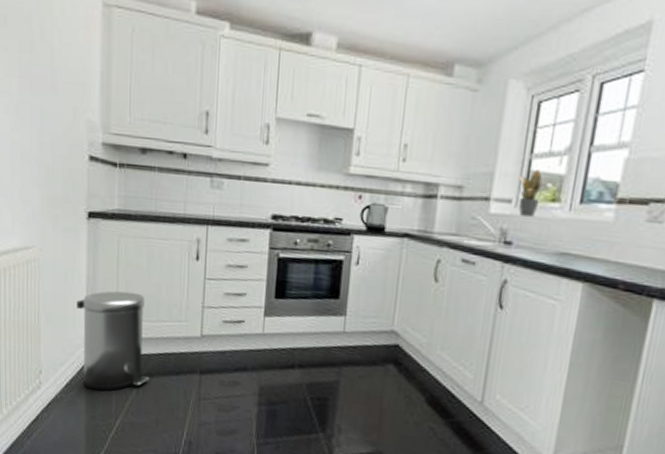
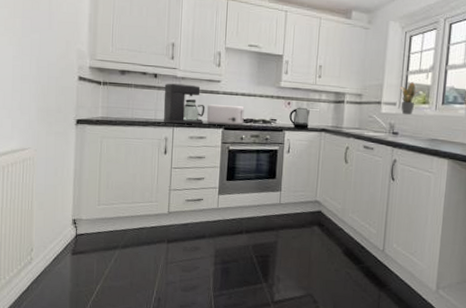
pedal bin: present [77,291,151,392] -> none [65,180,126,263]
coffee maker: none [194,166,249,223] -> present [163,83,205,125]
toaster: none [250,196,300,228] -> present [207,104,245,127]

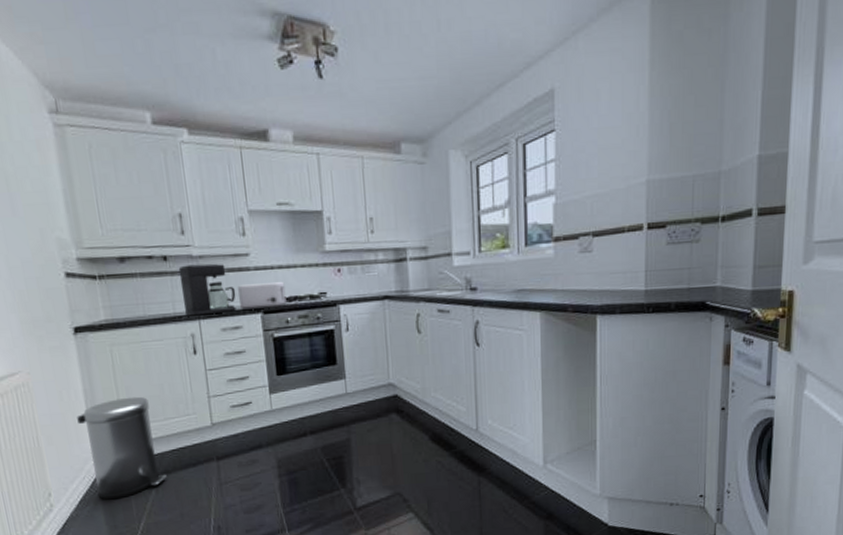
pedal bin: none [65,180,126,263] -> present [77,396,168,500]
kettle: present [289,107,311,130] -> none [341,272,368,301]
potted plant: present [400,82,420,115] -> none [472,223,497,264]

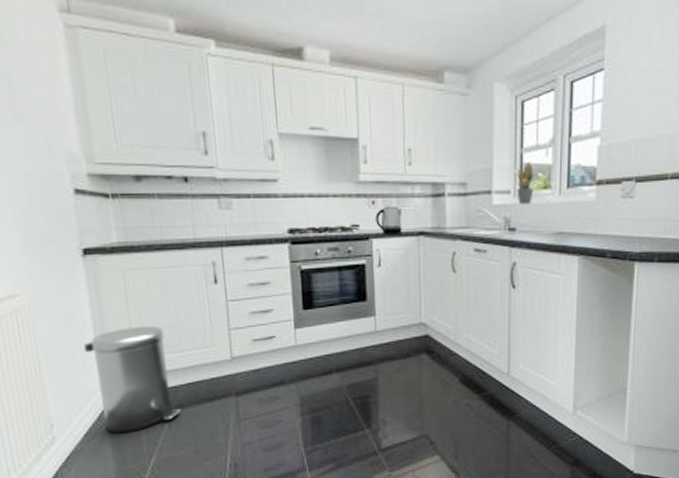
coffee maker: present [178,263,237,317] -> none [200,187,262,244]
toaster: present [238,282,287,311] -> none [264,212,316,240]
kettle: none [341,272,368,301] -> present [375,206,403,235]
potted plant: none [472,223,497,264] -> present [513,162,539,204]

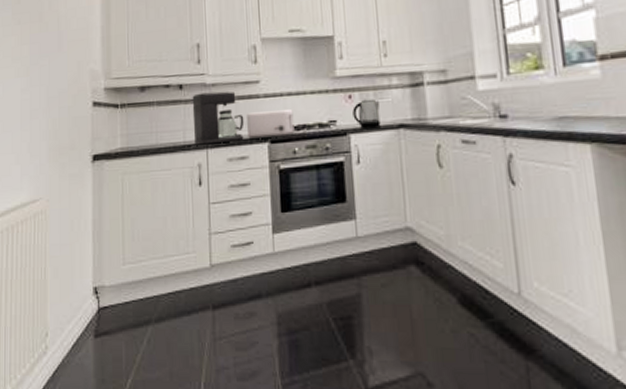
pedal bin: present [84,325,183,434] -> none [83,229,161,347]
coffee maker: none [200,187,262,244] -> present [192,91,244,146]
toaster: none [264,212,316,240] -> present [247,110,295,140]
potted plant: present [513,162,539,204] -> none [497,42,527,88]

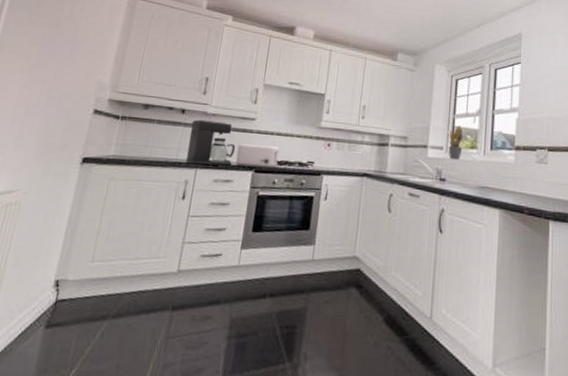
kettle: present [352,99,381,130] -> none [328,149,352,174]
potted plant: none [497,42,527,88] -> present [446,126,468,160]

